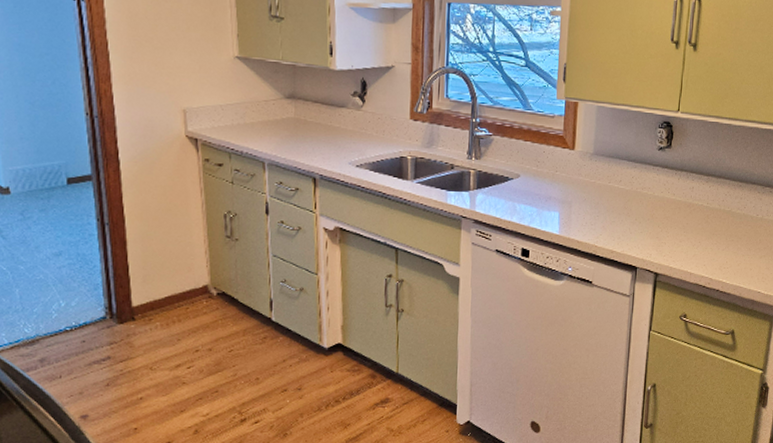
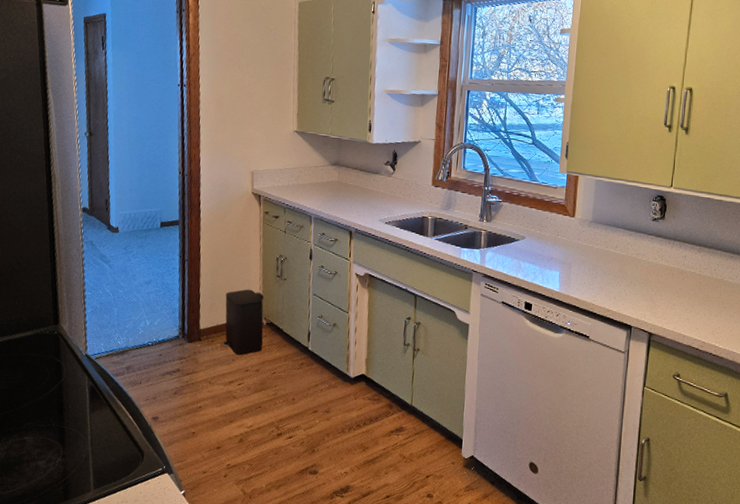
pedal bin: none [161,254,215,334] -> present [221,289,264,355]

